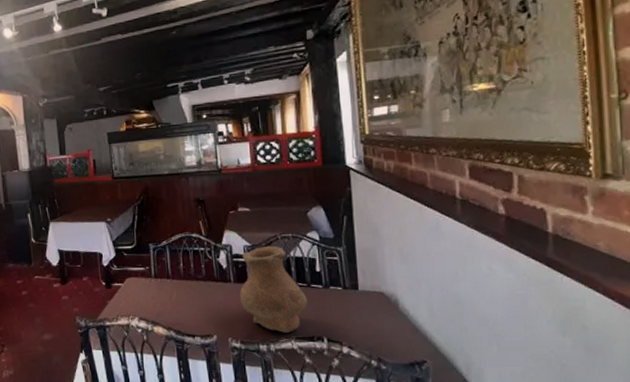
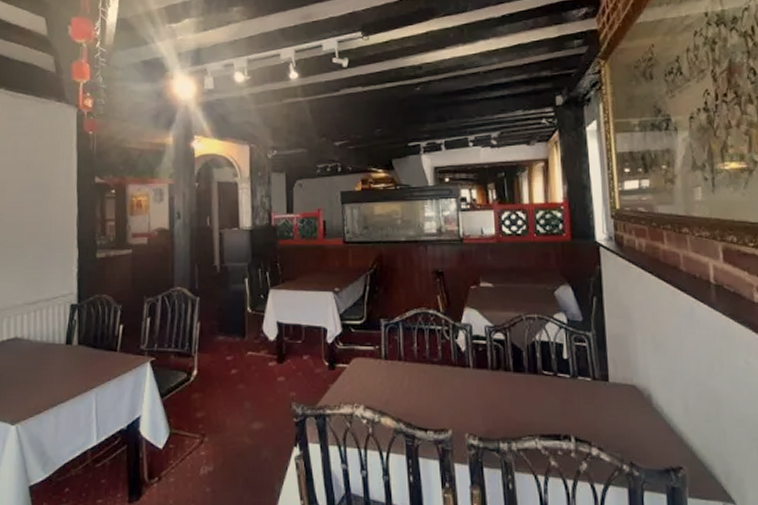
vase: present [239,246,308,333] -> none [478,328,555,429]

